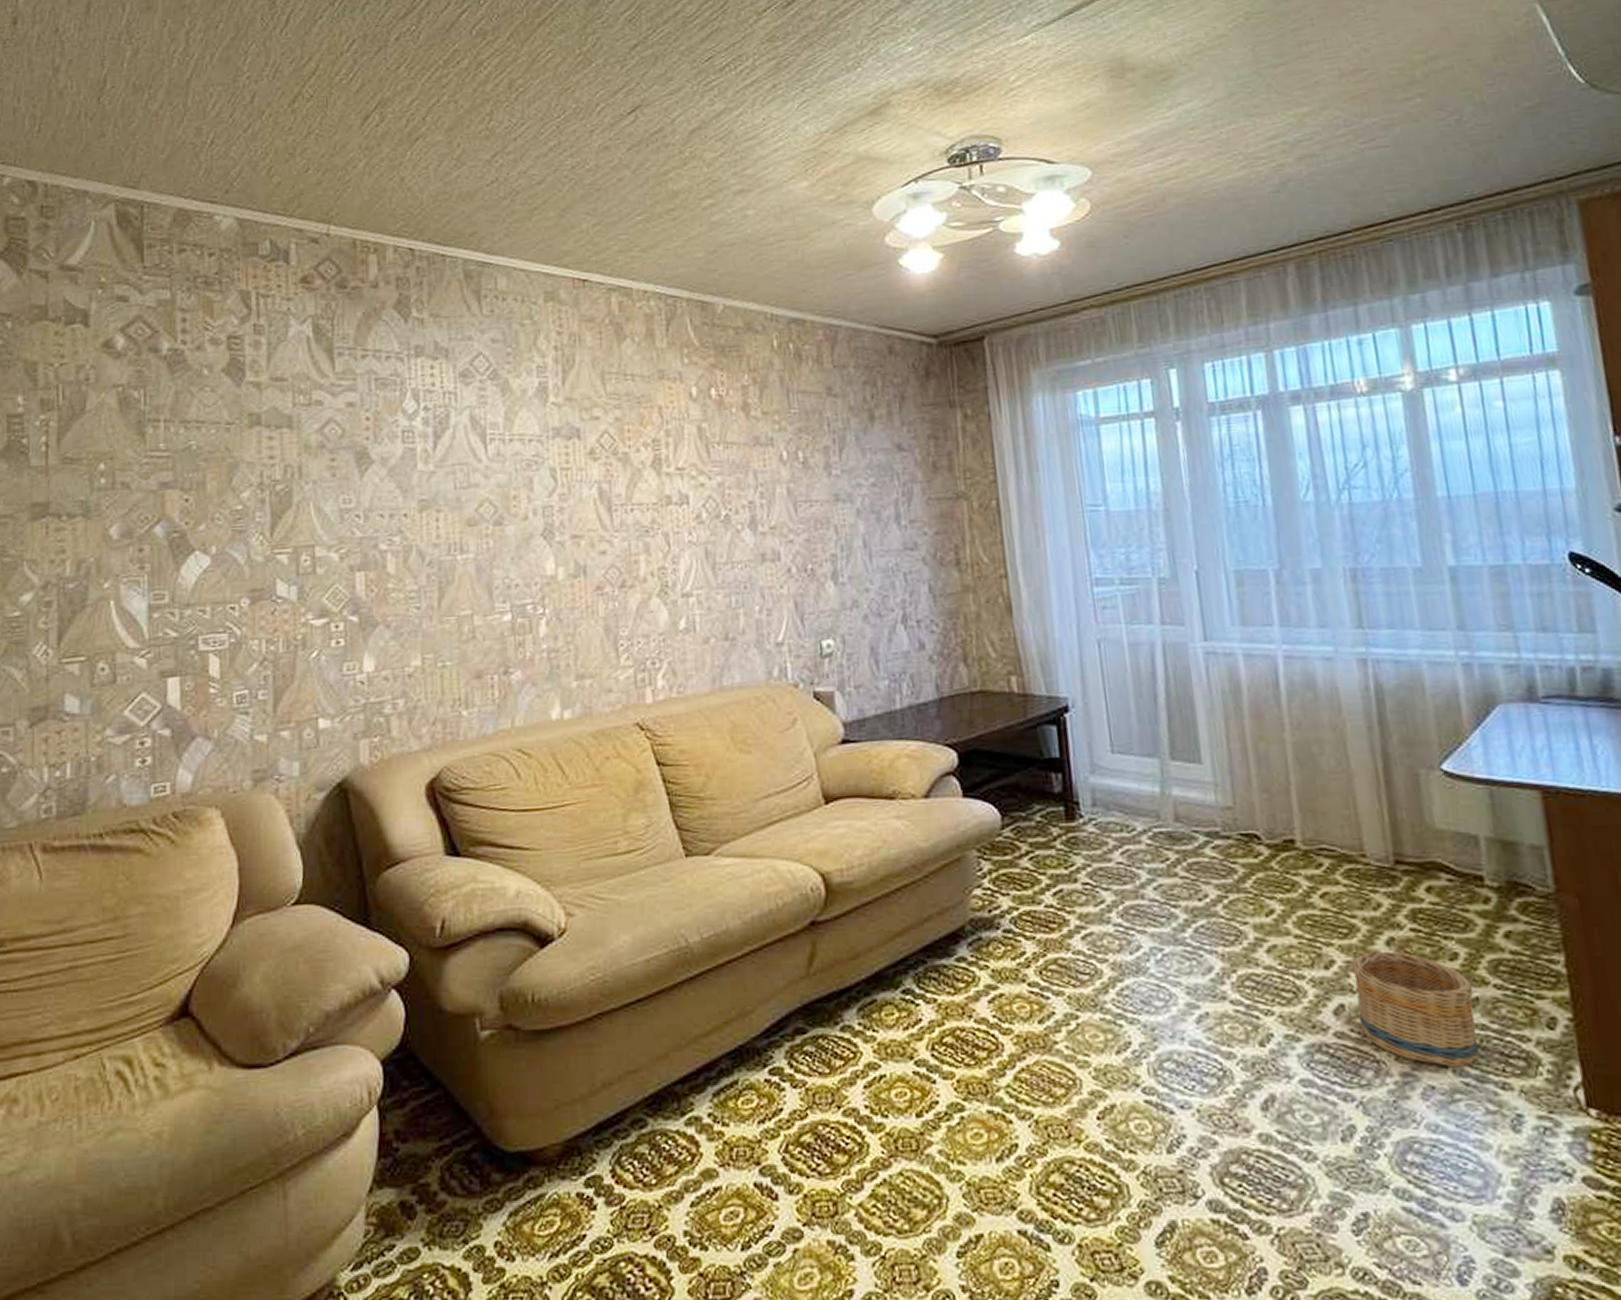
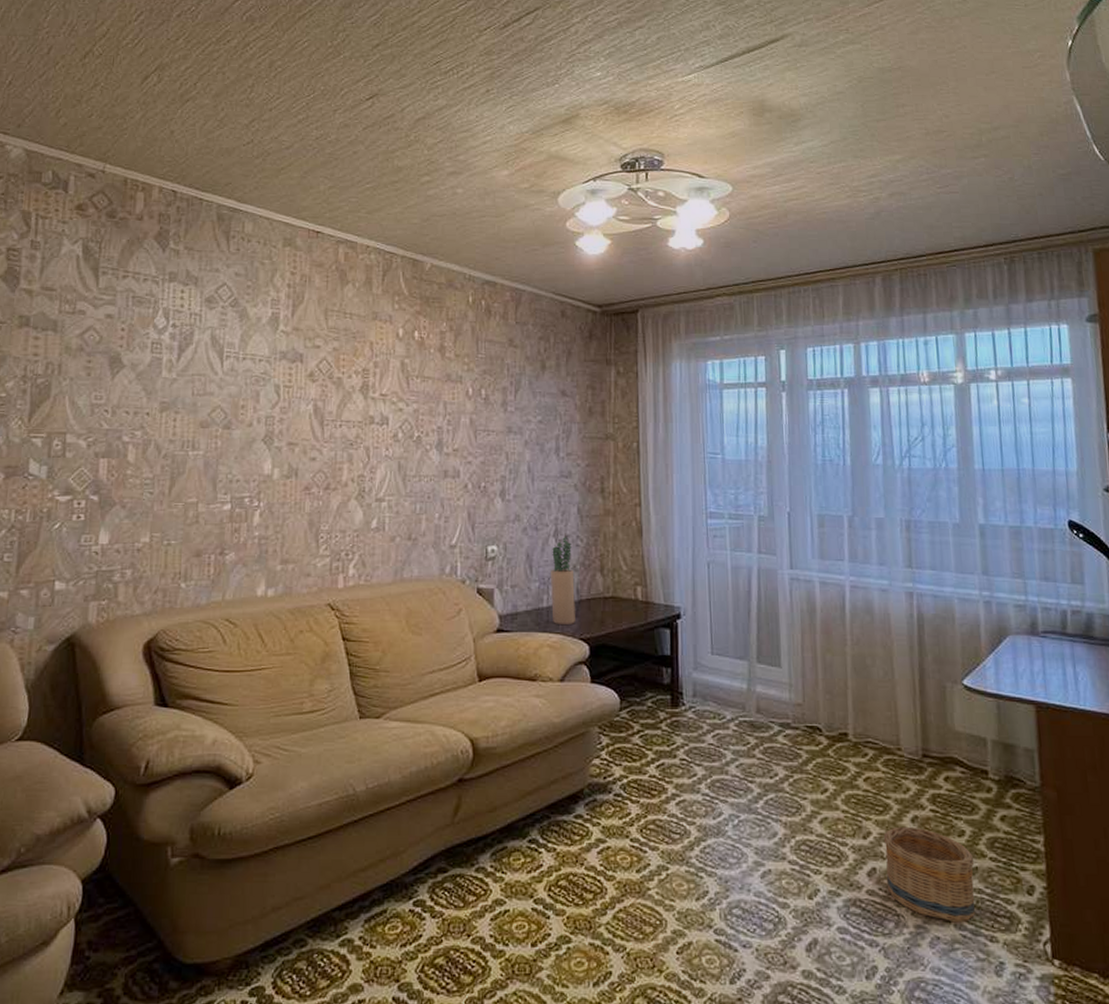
vase: none [900,618,937,730] -> present [550,533,575,626]

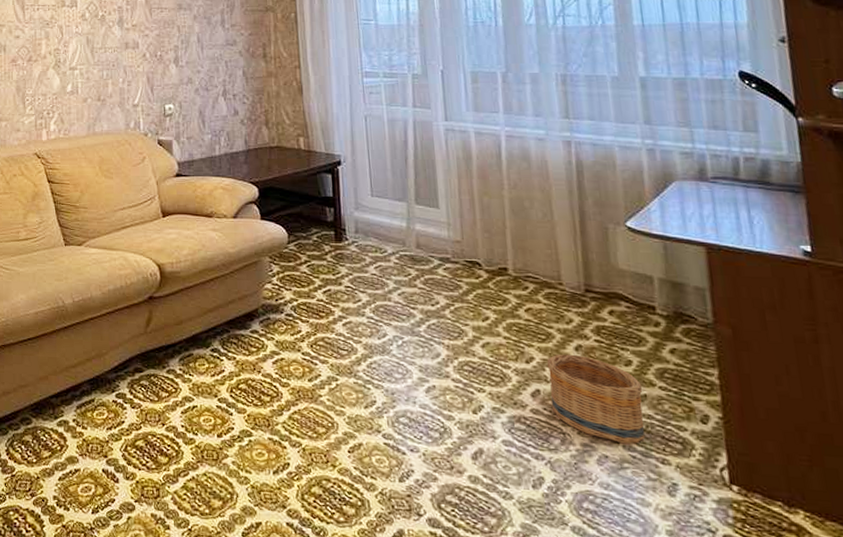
vase: present [550,533,575,626] -> none [220,93,245,171]

